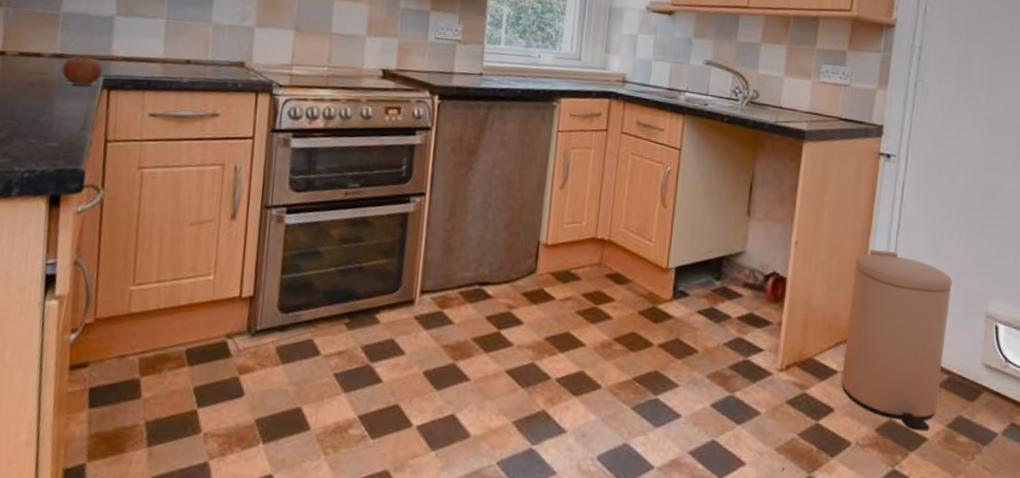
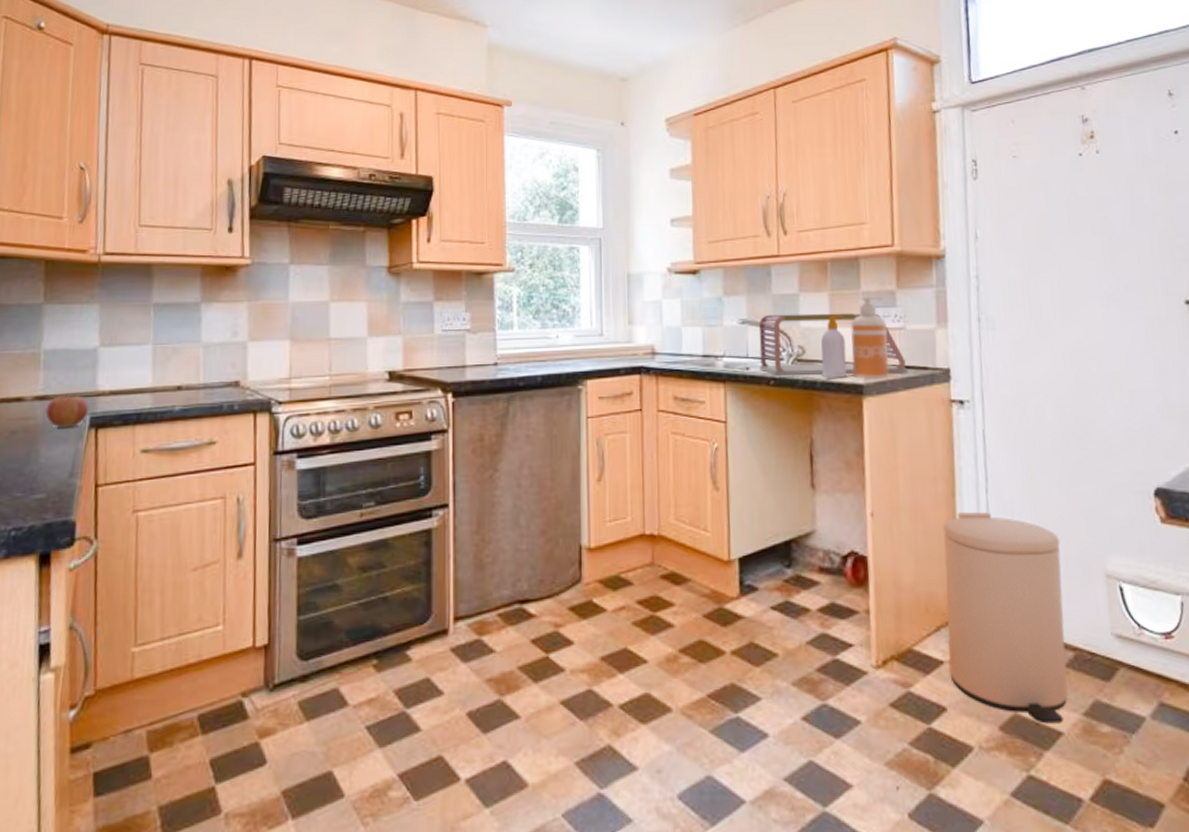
dish rack: none [716,59,846,126] -> present [759,313,908,375]
soap bottle: none [771,66,798,123] -> present [821,314,847,378]
soap dispenser: none [798,53,834,128] -> present [850,297,889,379]

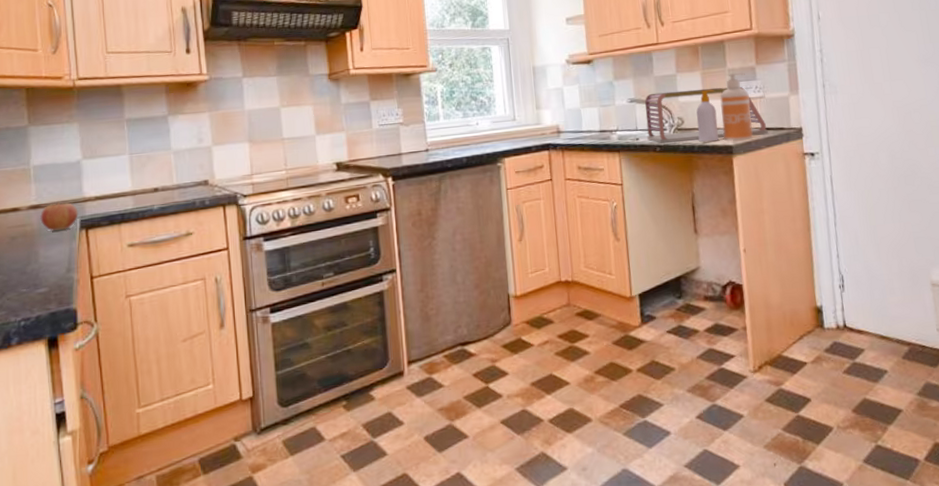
pedal bin: present [943,512,1068,724] -> none [802,241,905,405]

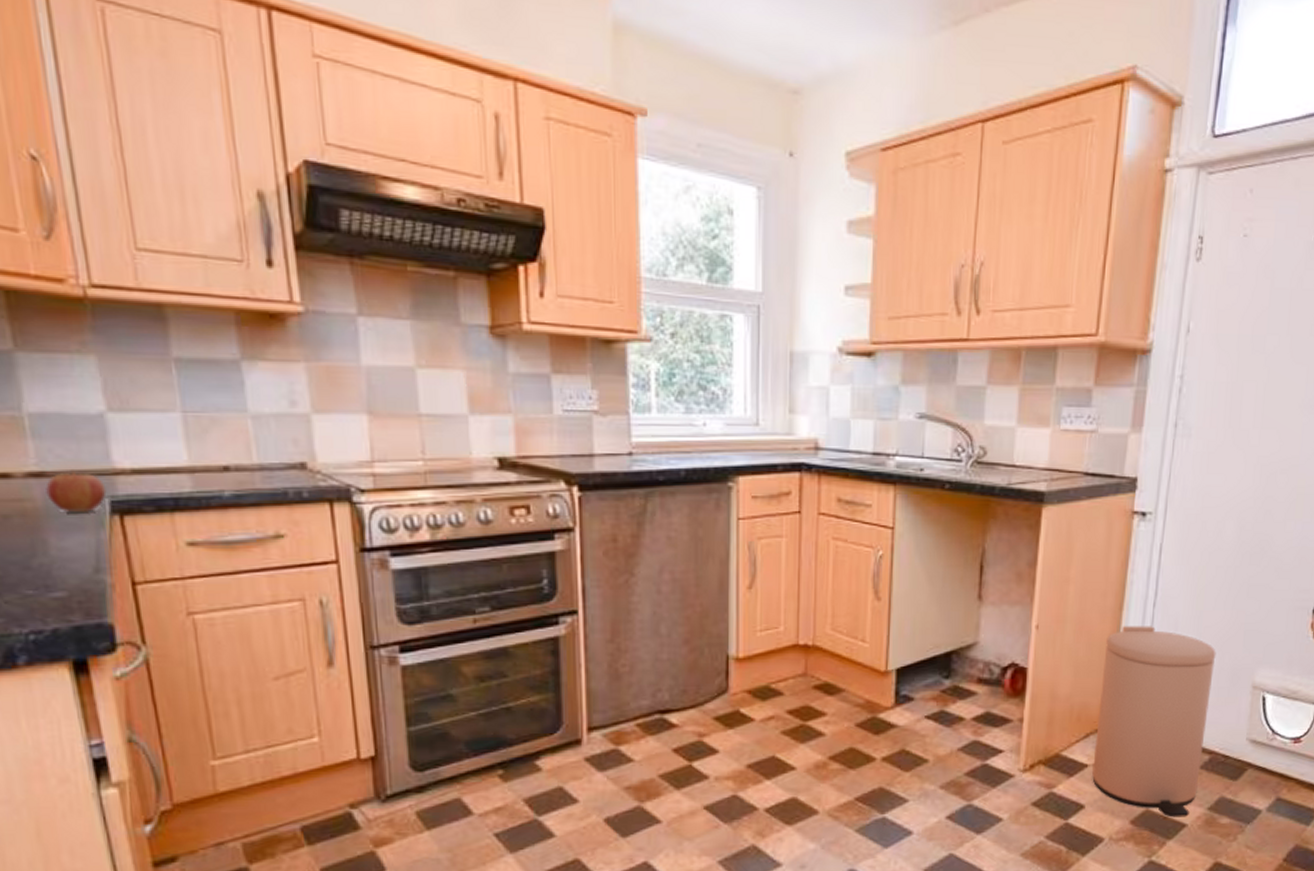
dish rack: present [645,87,768,143] -> none [935,409,1093,482]
soap bottle: present [696,89,719,143] -> none [1002,412,1034,484]
soap dispenser: present [720,73,753,141] -> none [1035,393,1078,486]
pedal bin: none [802,241,905,405] -> present [1092,626,1216,818]

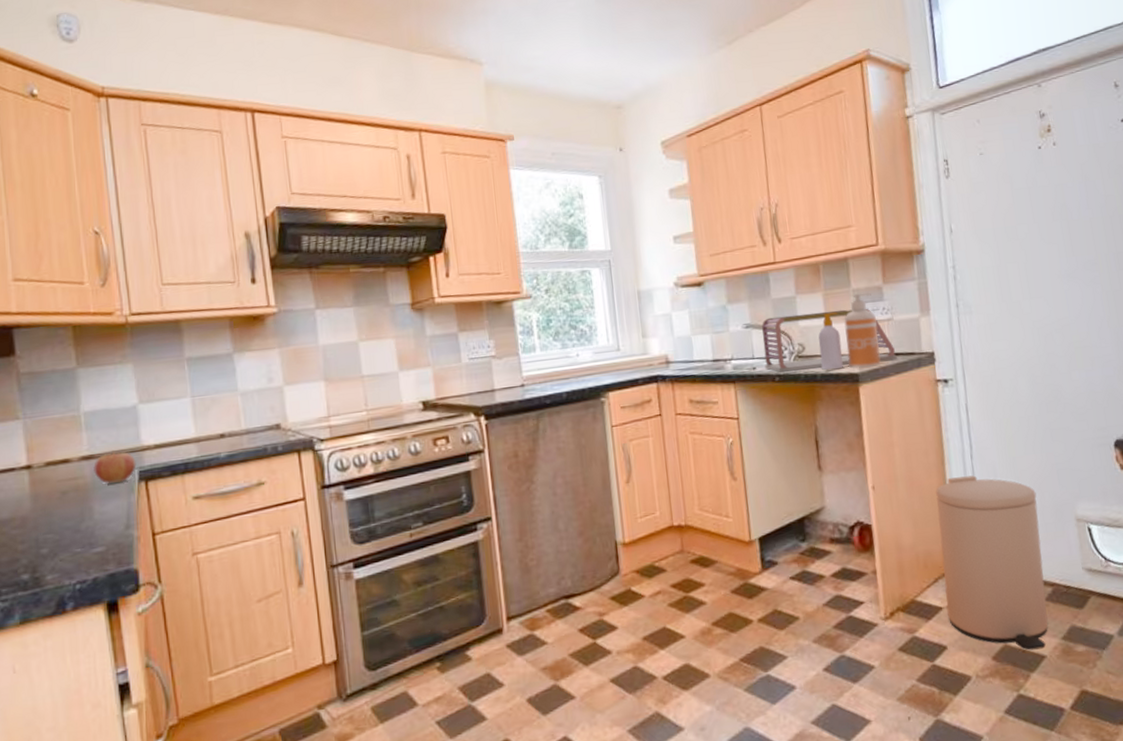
dish rack: none [935,409,1093,482] -> present [762,309,897,372]
soap bottle: none [1002,412,1034,484] -> present [818,312,843,371]
soap dispenser: none [1035,393,1078,486] -> present [844,293,881,369]

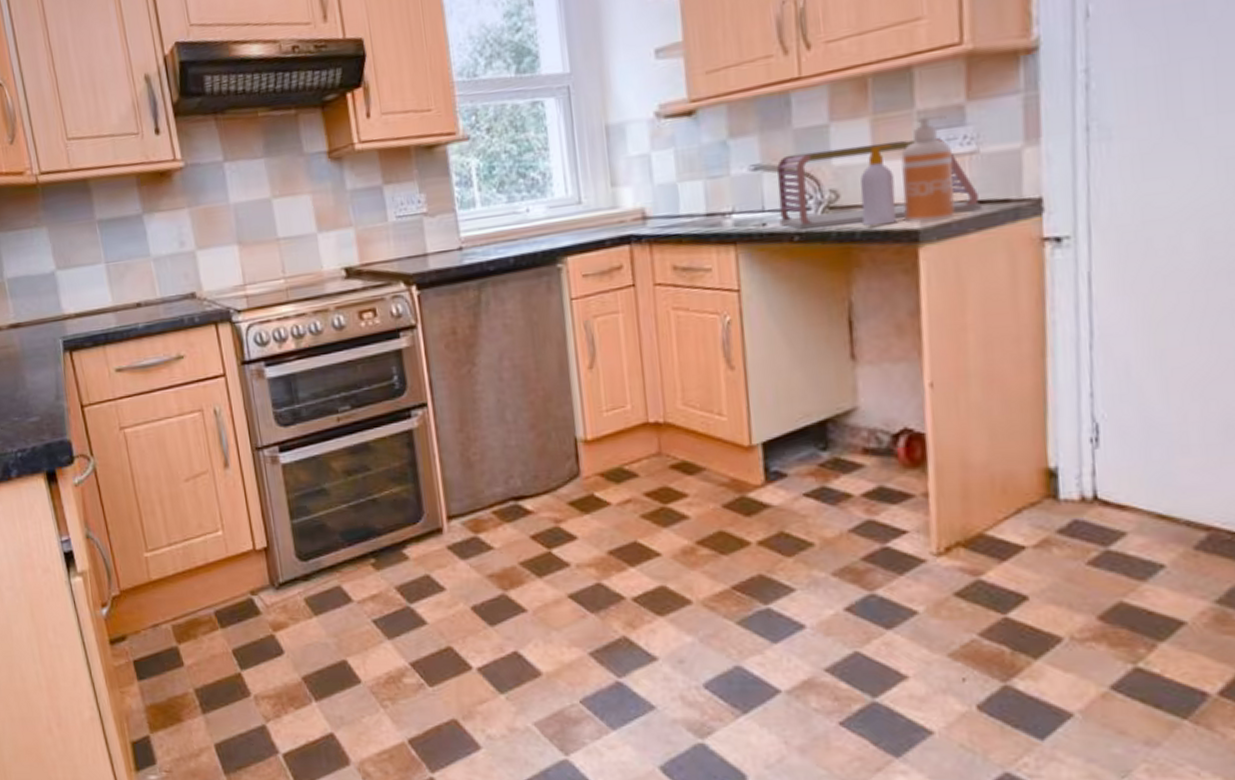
fruit: present [93,451,136,484] -> none [21,319,60,353]
pedal bin: present [936,475,1048,650] -> none [1028,373,1196,613]

